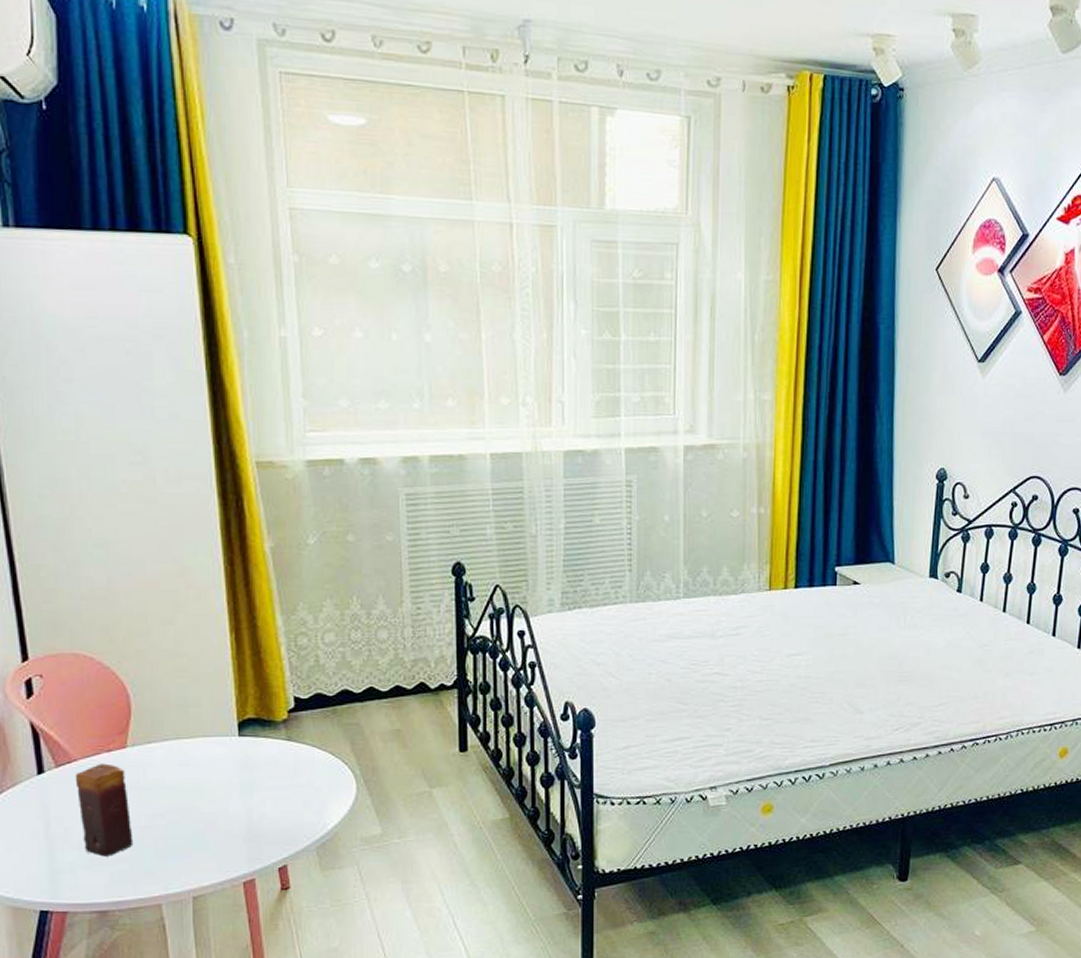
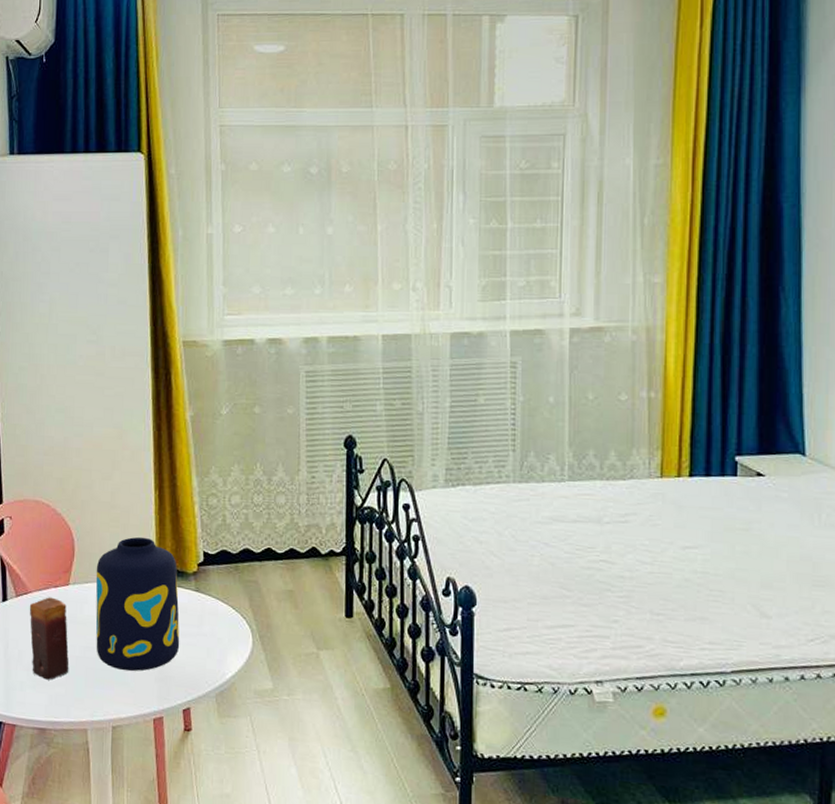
vase: none [160,686,271,835] -> present [95,536,180,672]

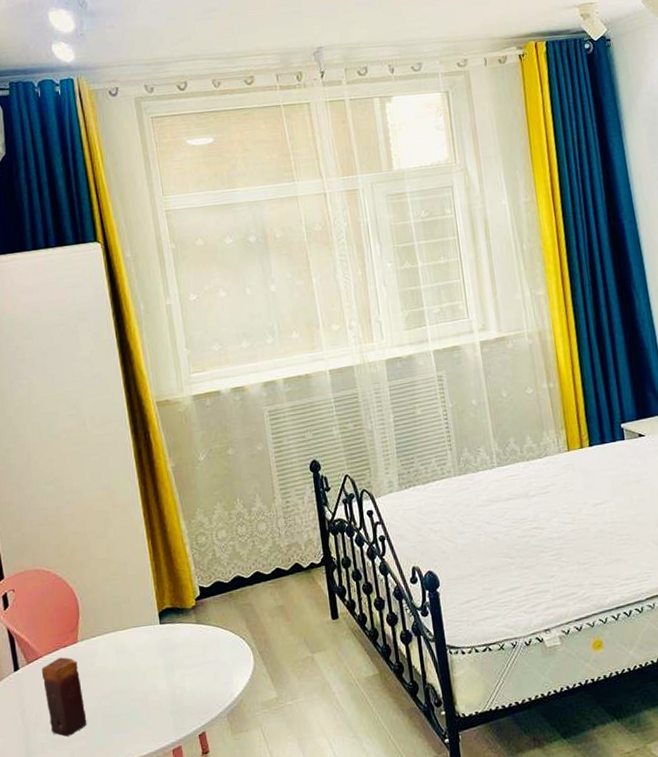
vase: present [95,536,180,672] -> none [101,583,189,712]

